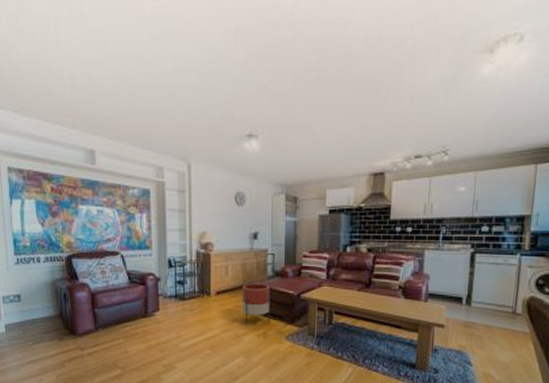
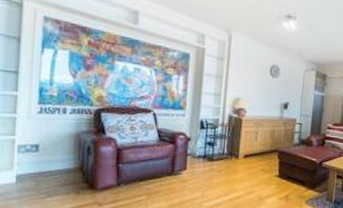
planter: present [242,283,270,325] -> none [267,149,296,188]

